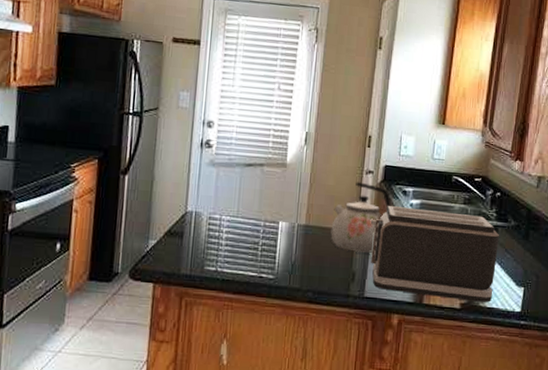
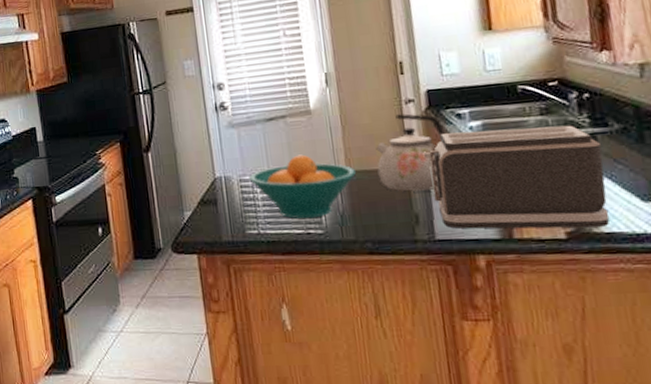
fruit bowl: none [218,203,314,264] -> present [249,154,357,219]

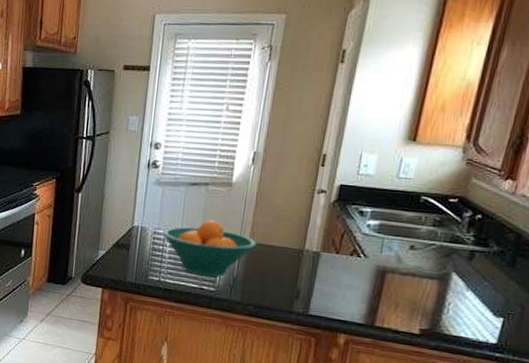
kettle: present [376,114,445,192] -> none [275,201,345,272]
toaster: present [423,125,609,229] -> none [318,225,476,331]

